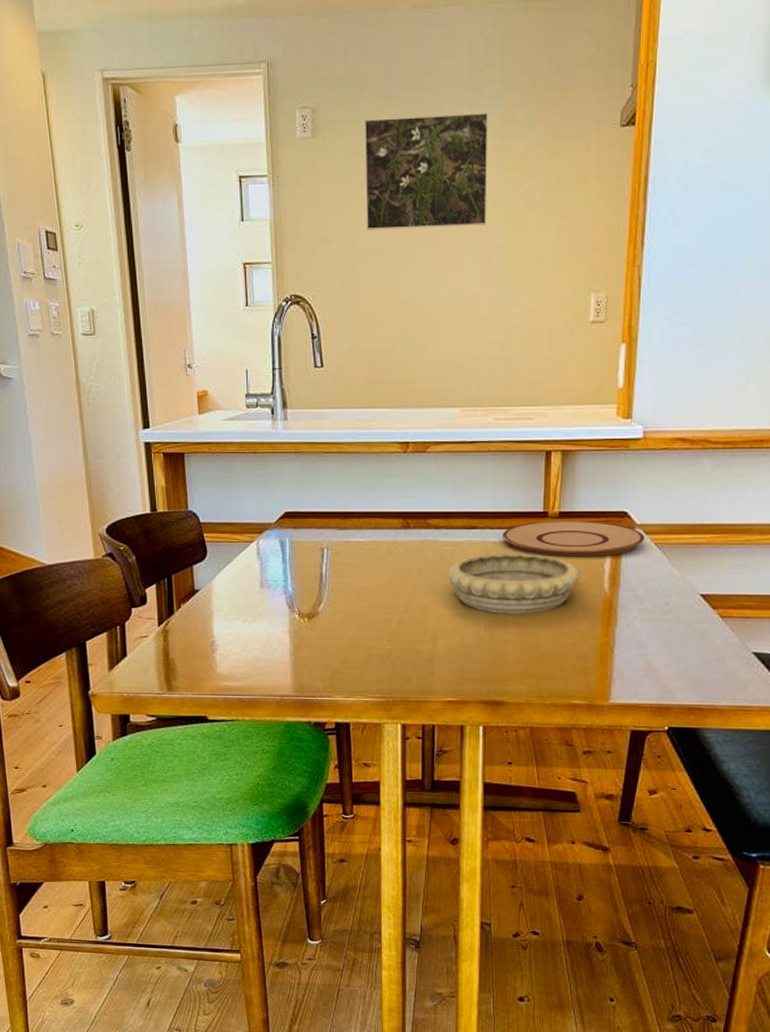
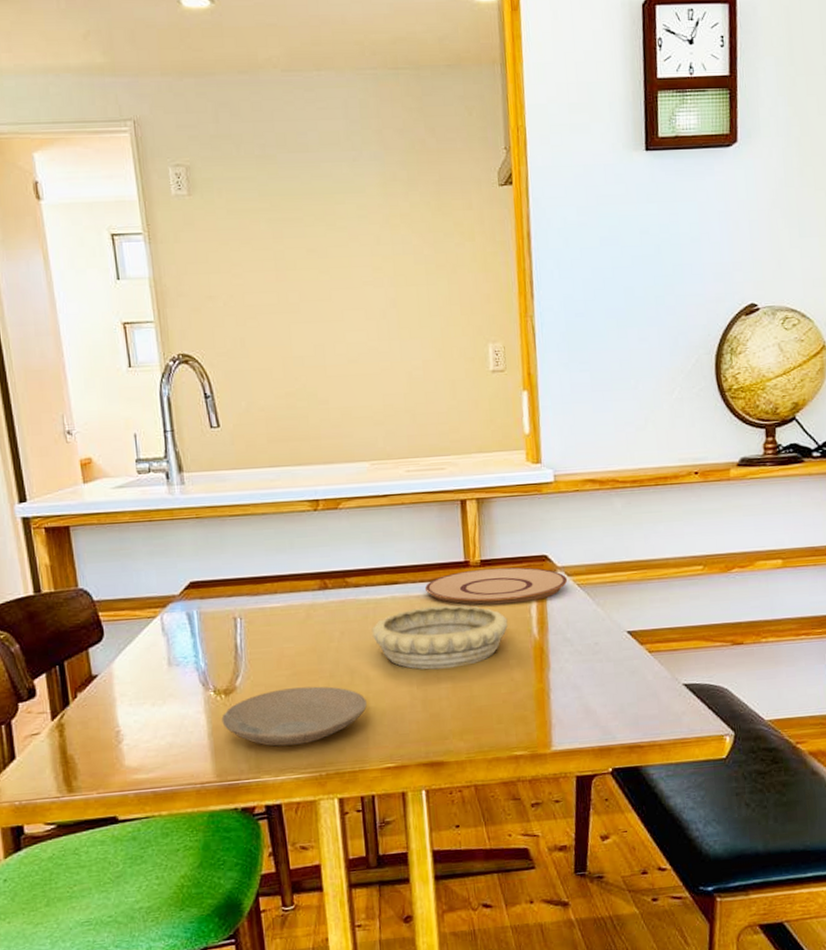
plate: none [303,618,436,671] -> present [221,686,367,747]
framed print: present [364,112,489,230] -> none [242,172,378,287]

